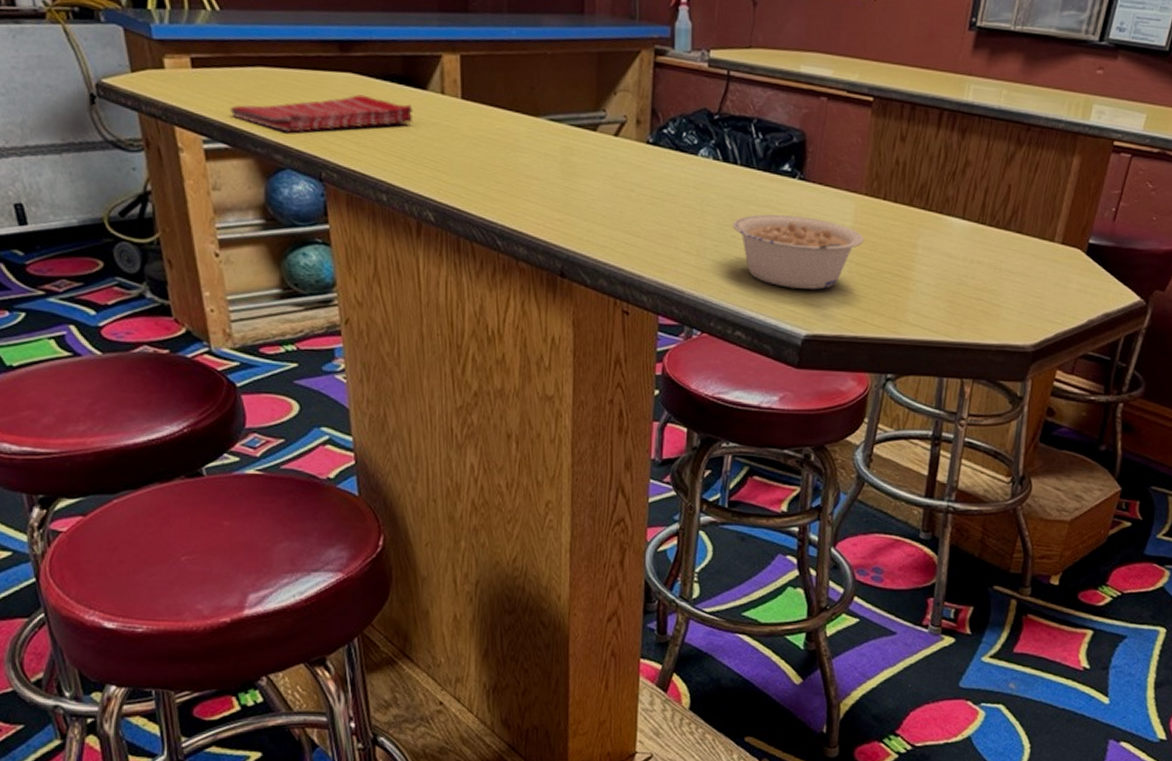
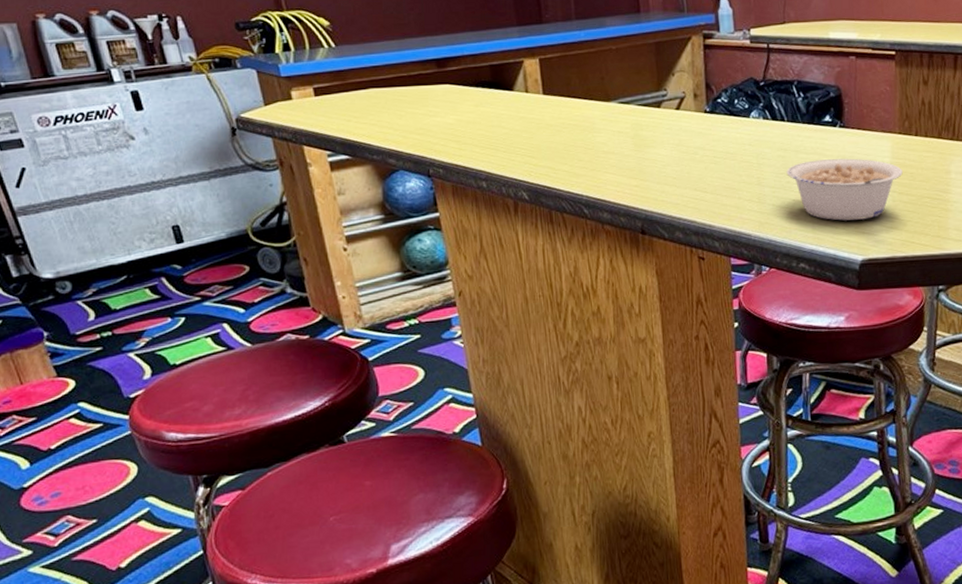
dish towel: present [230,94,414,133] -> none [349,101,504,140]

